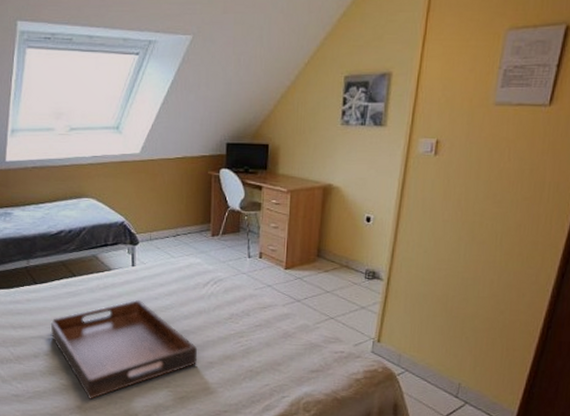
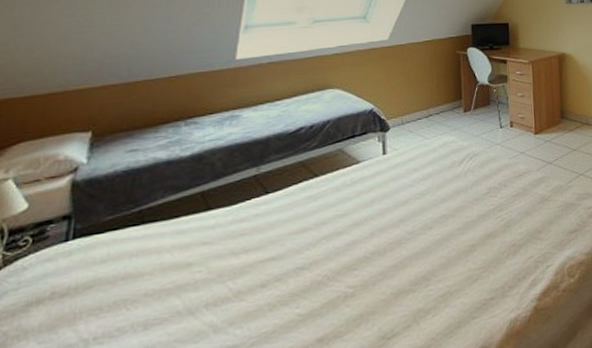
serving tray: present [50,300,198,399] -> none [284,191,459,326]

